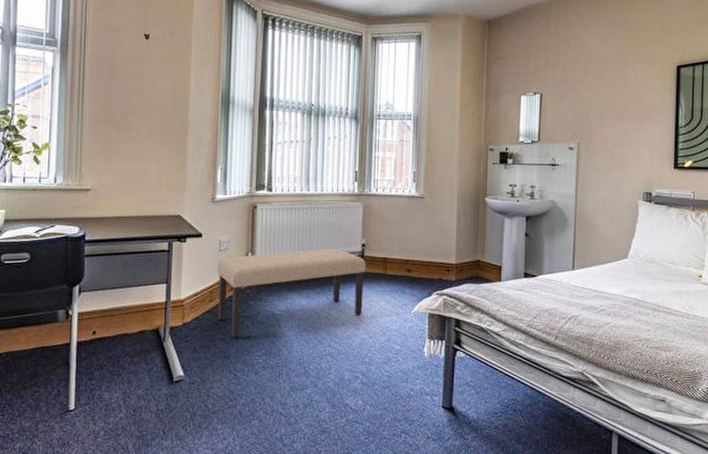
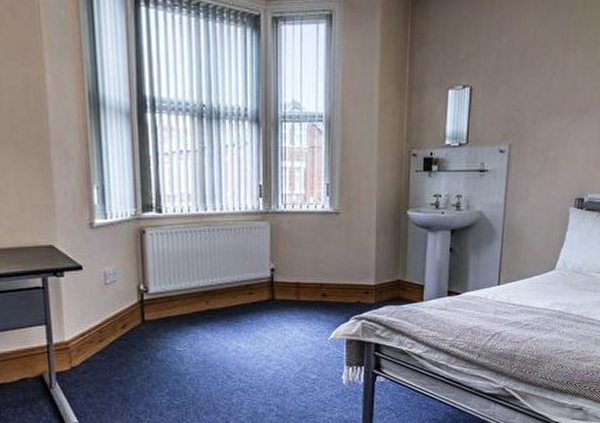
bench: present [217,248,366,338] -> none [104,275,277,379]

